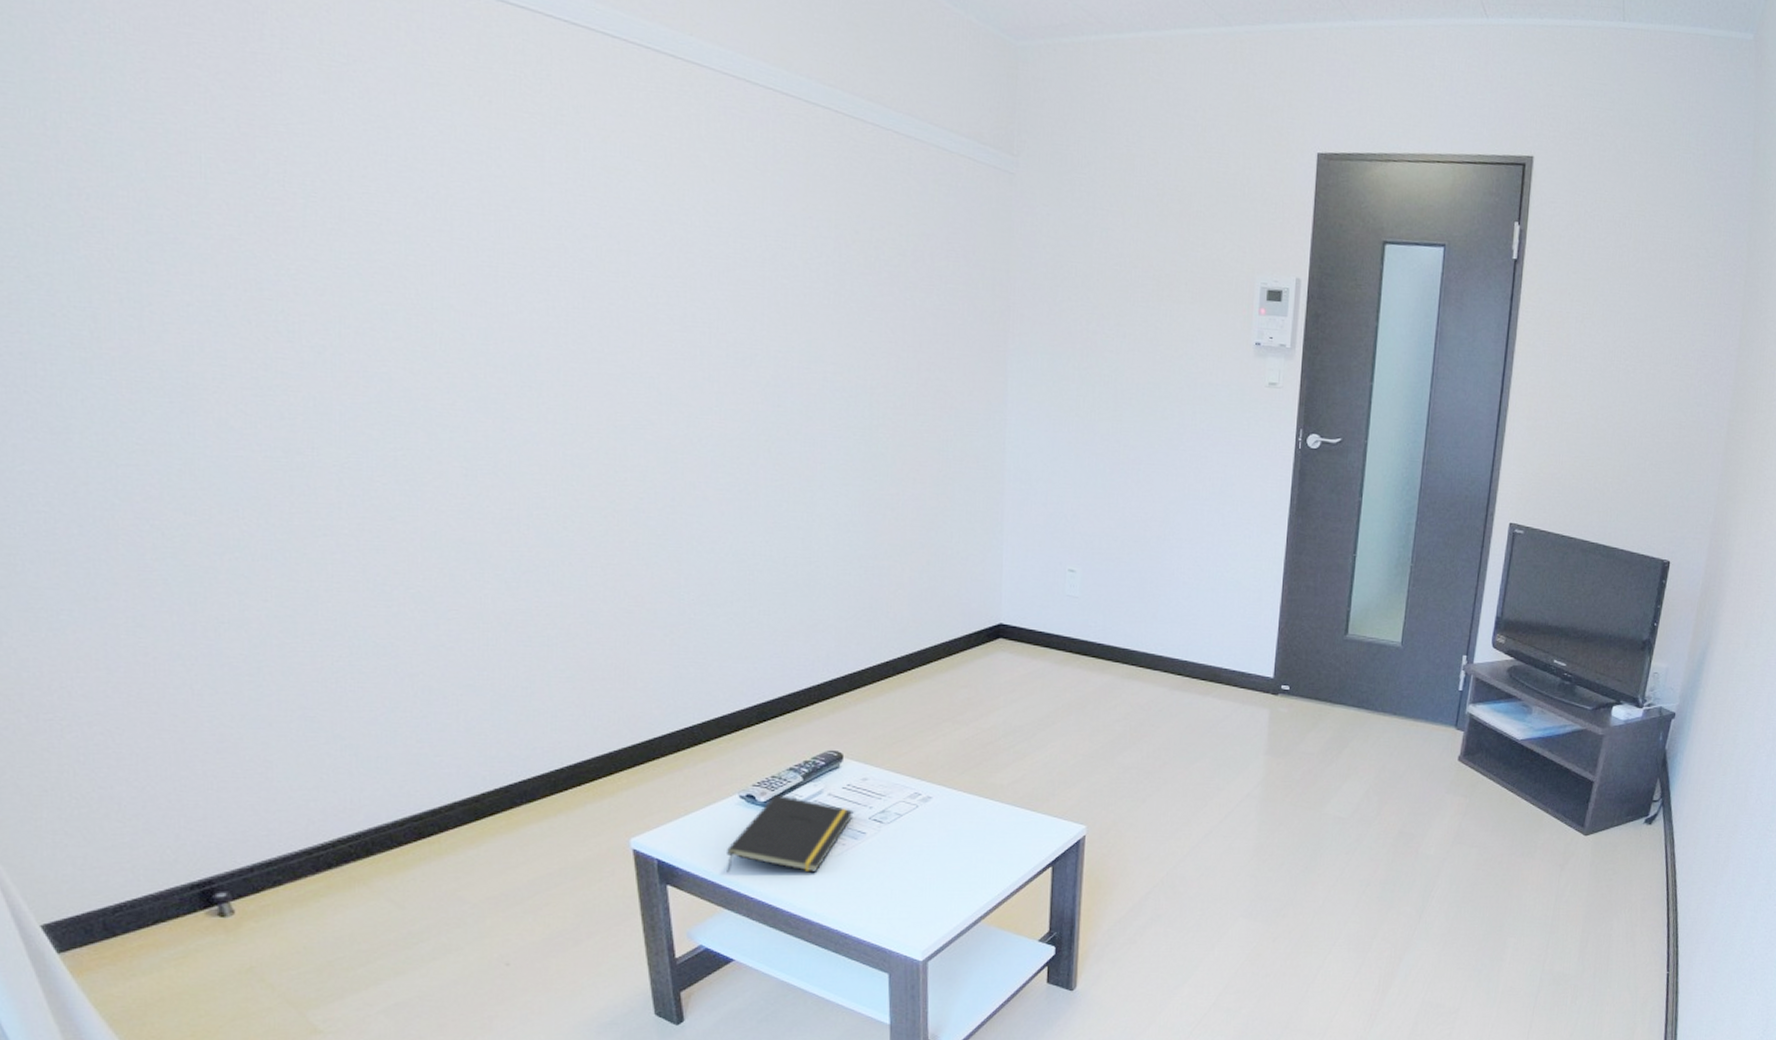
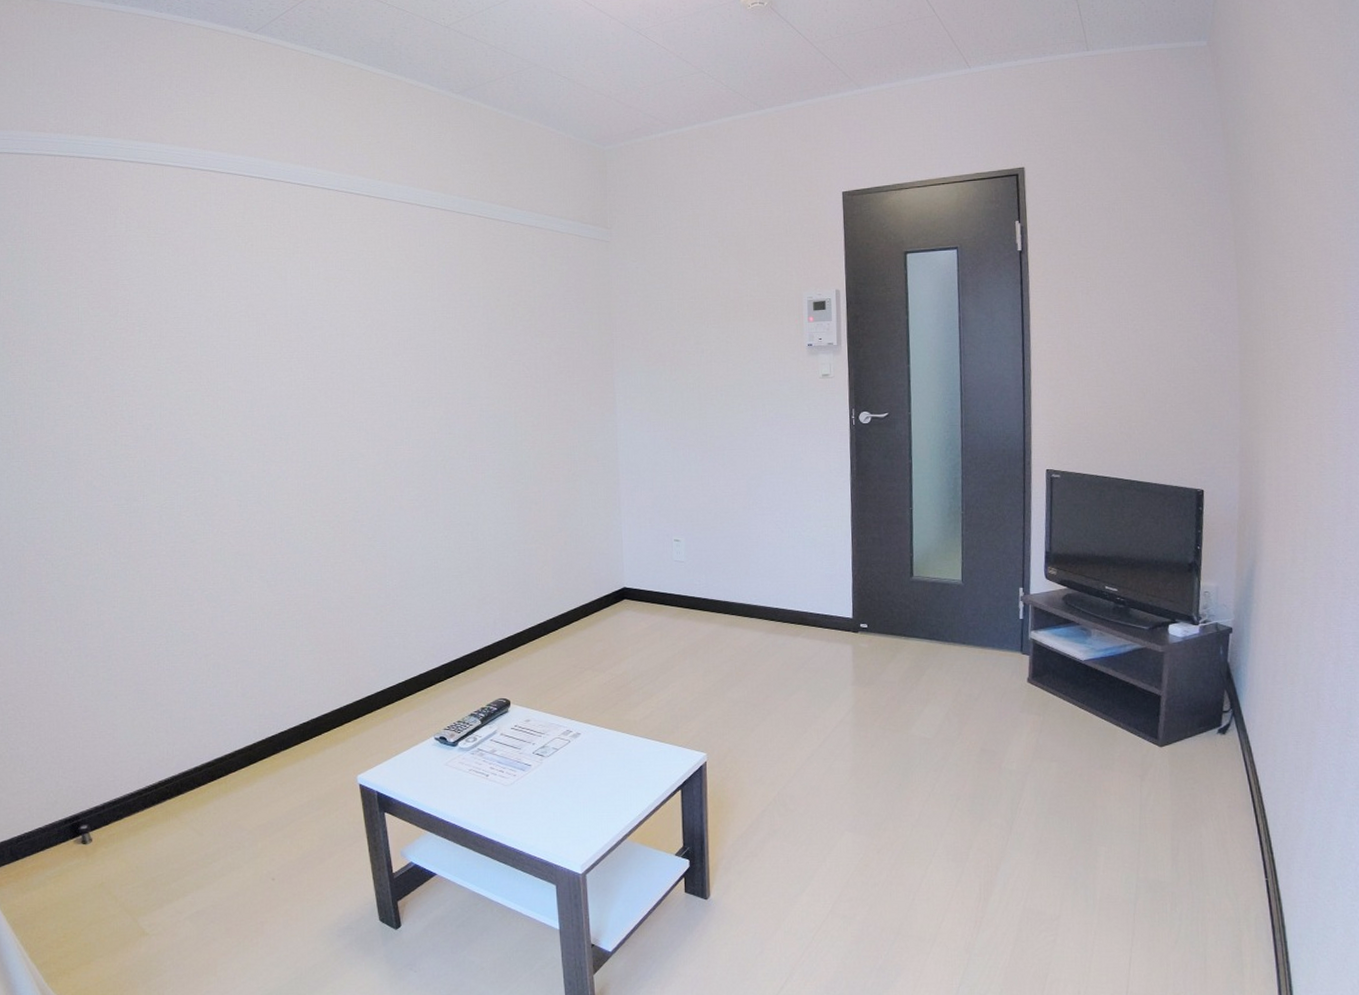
notepad: present [725,794,854,873] -> none [426,736,521,801]

